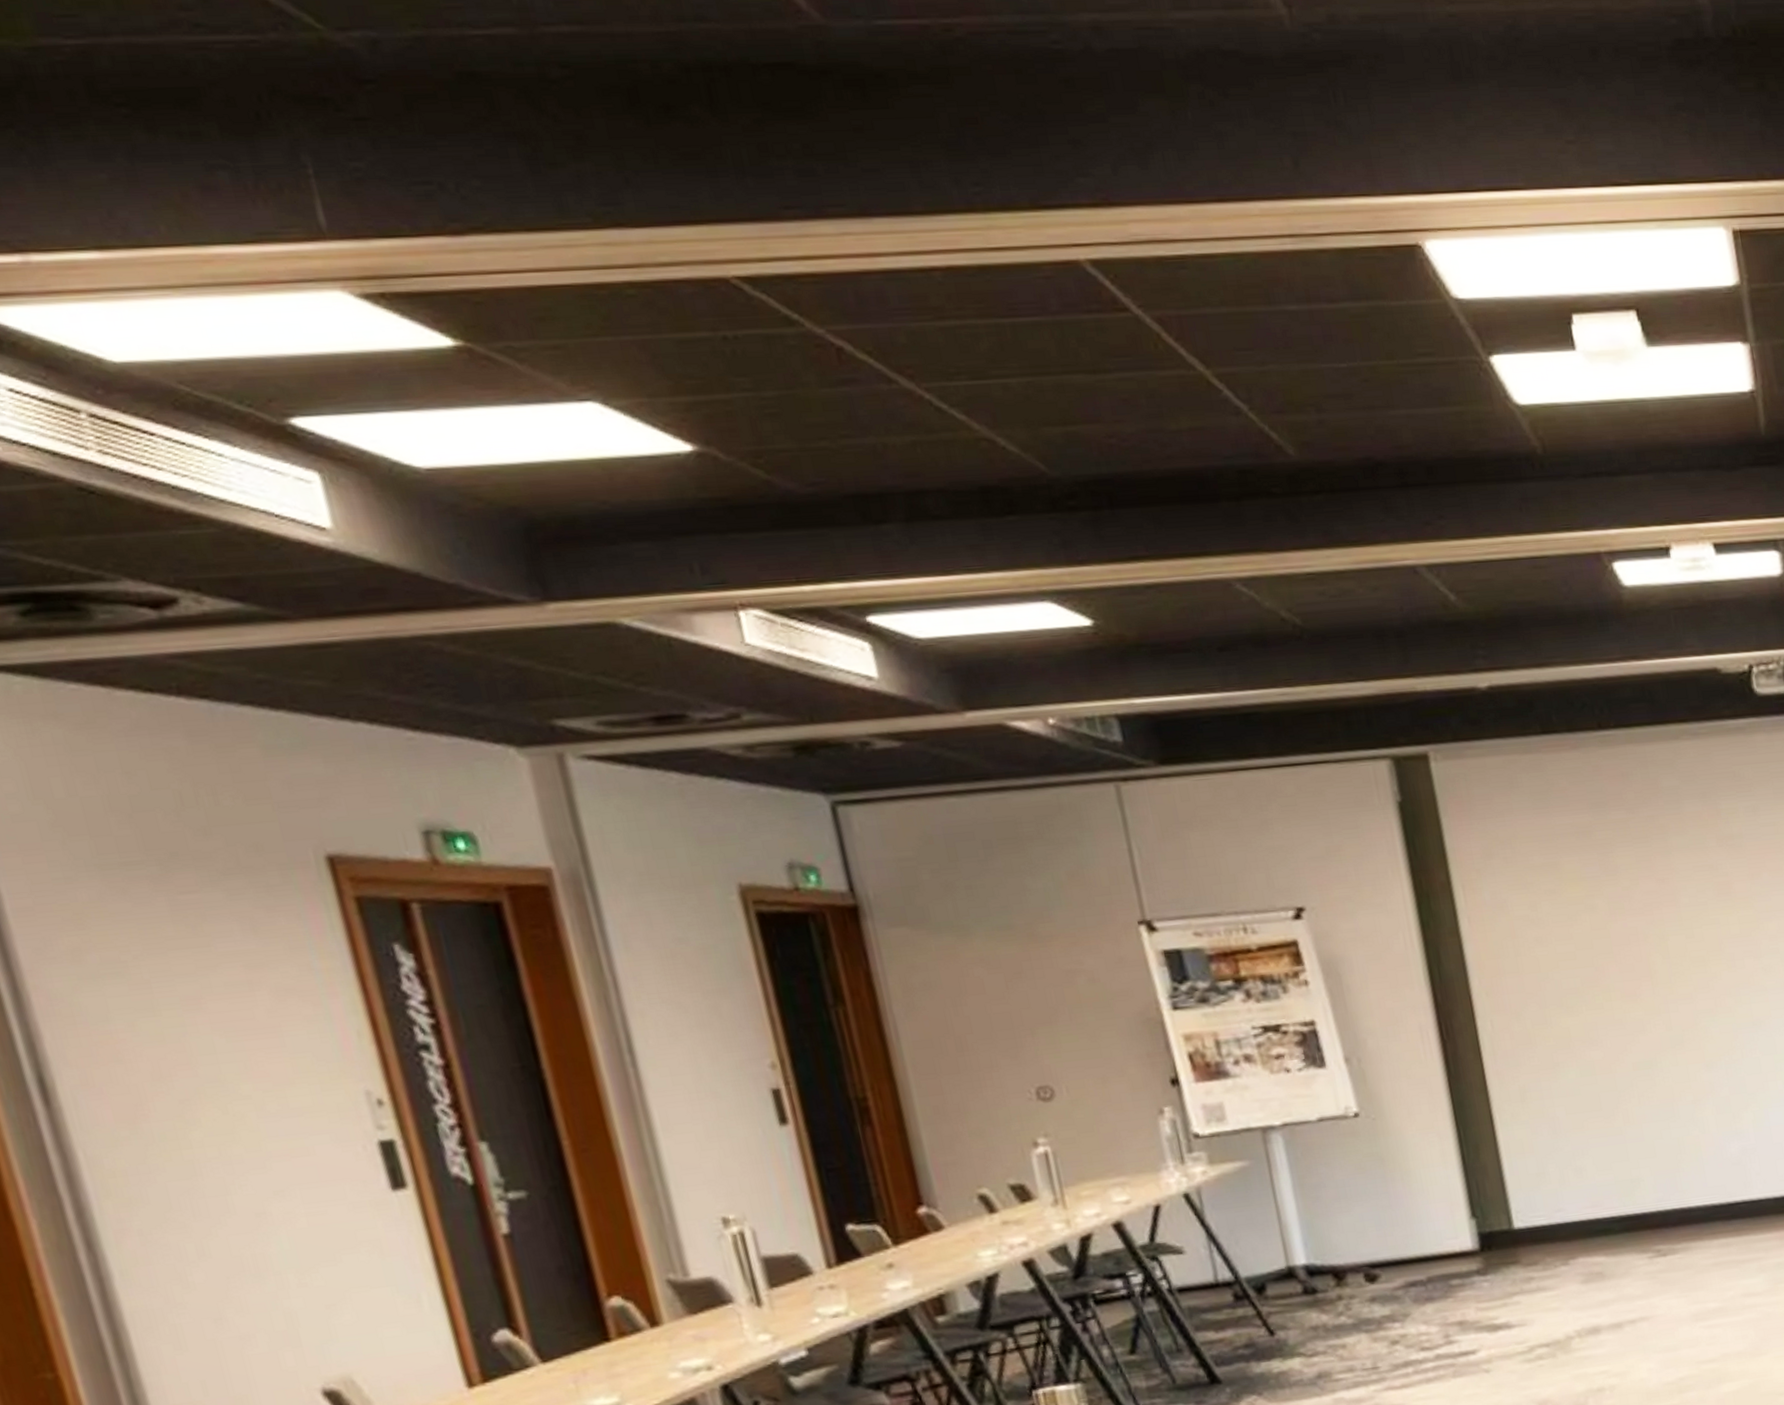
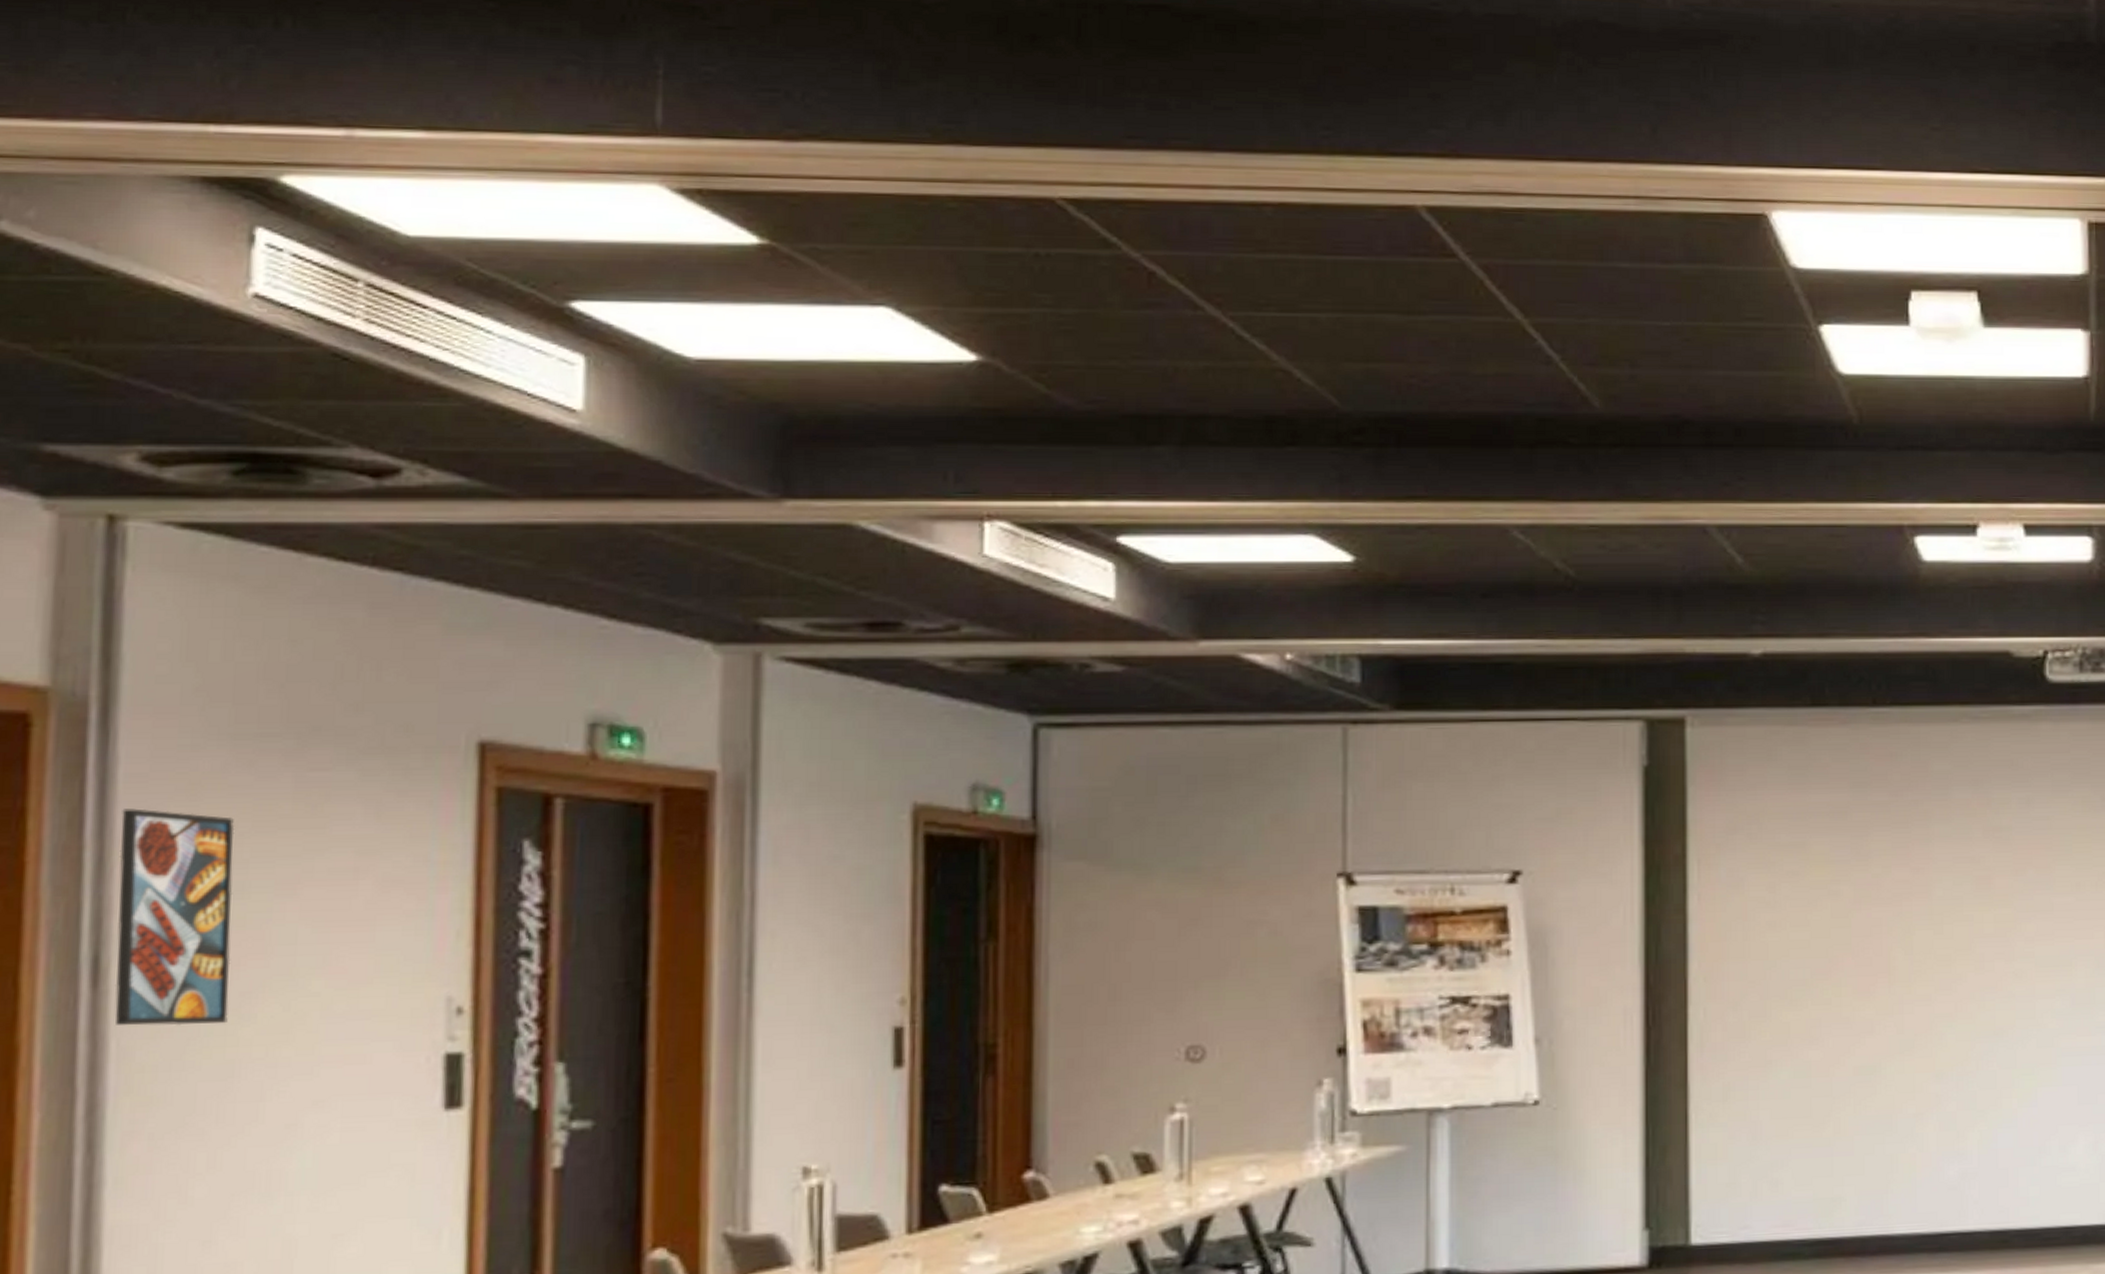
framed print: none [20,940,176,1137] -> present [114,808,235,1026]

